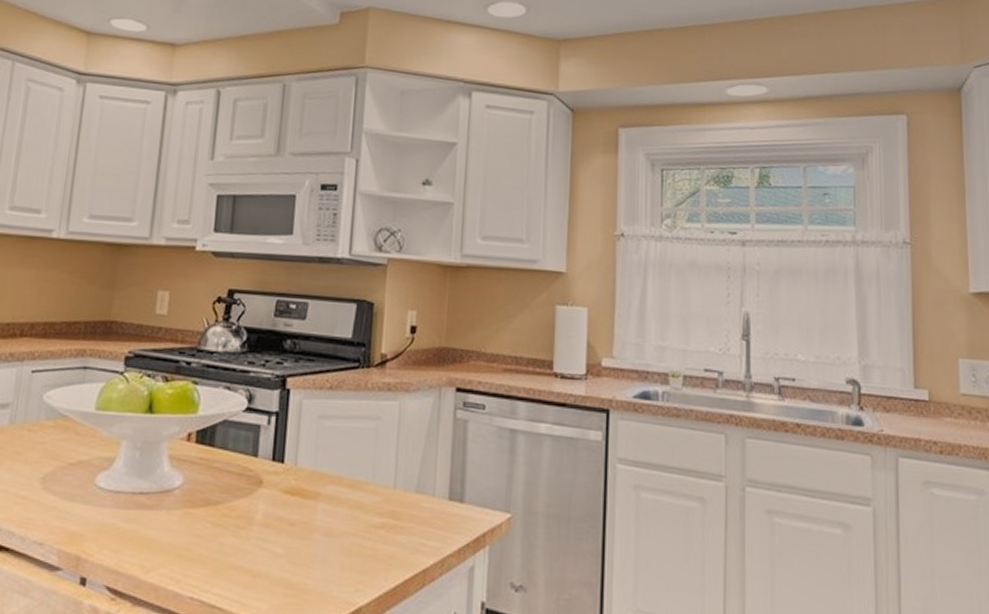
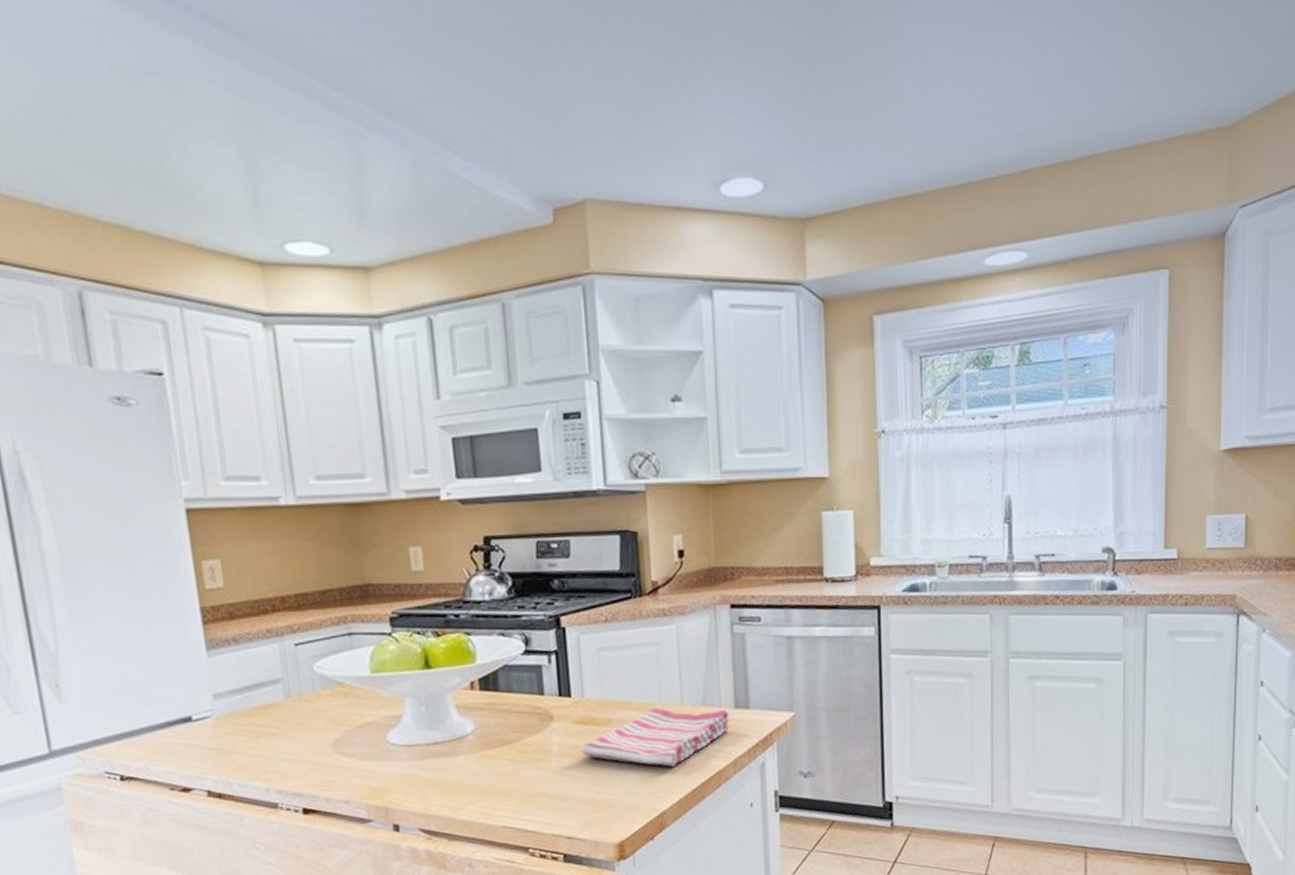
dish towel: none [285,487,442,556] -> present [581,707,730,767]

